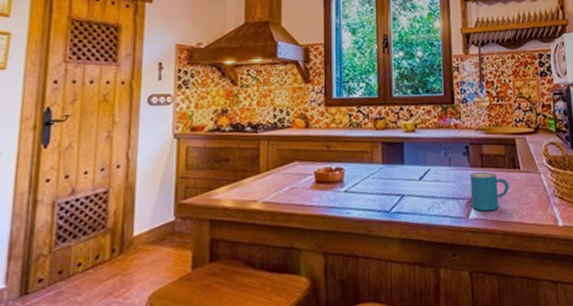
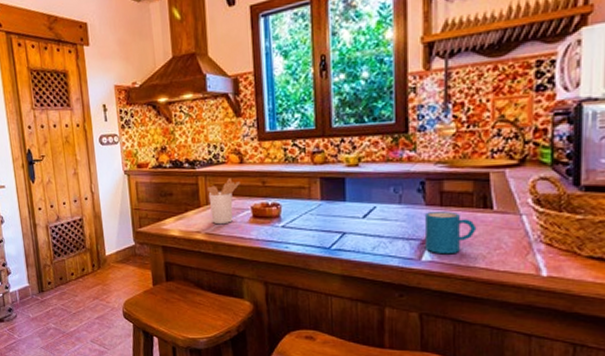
utensil holder: none [270,142,304,191] -> present [208,177,240,224]

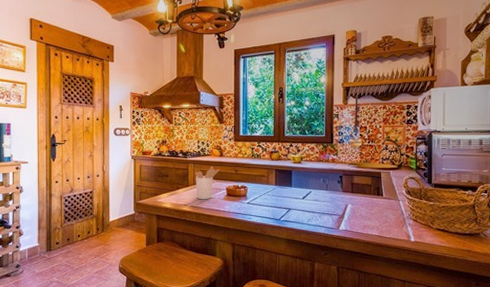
mug: present [425,211,477,255] -> none [342,197,374,226]

